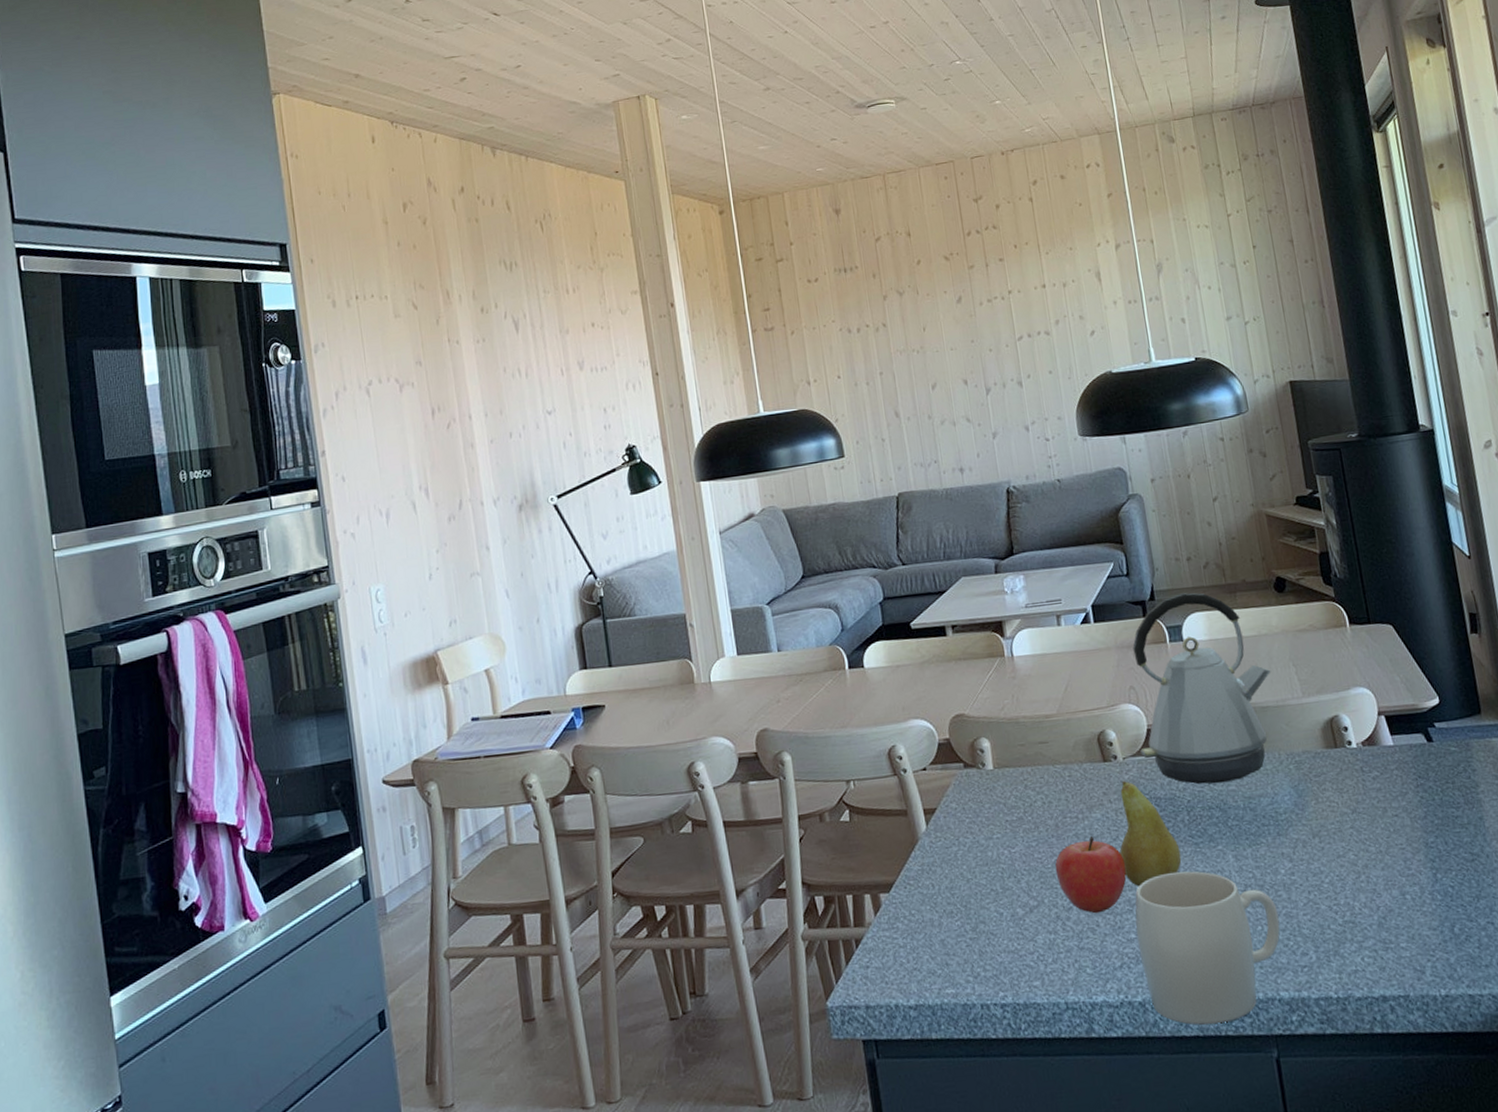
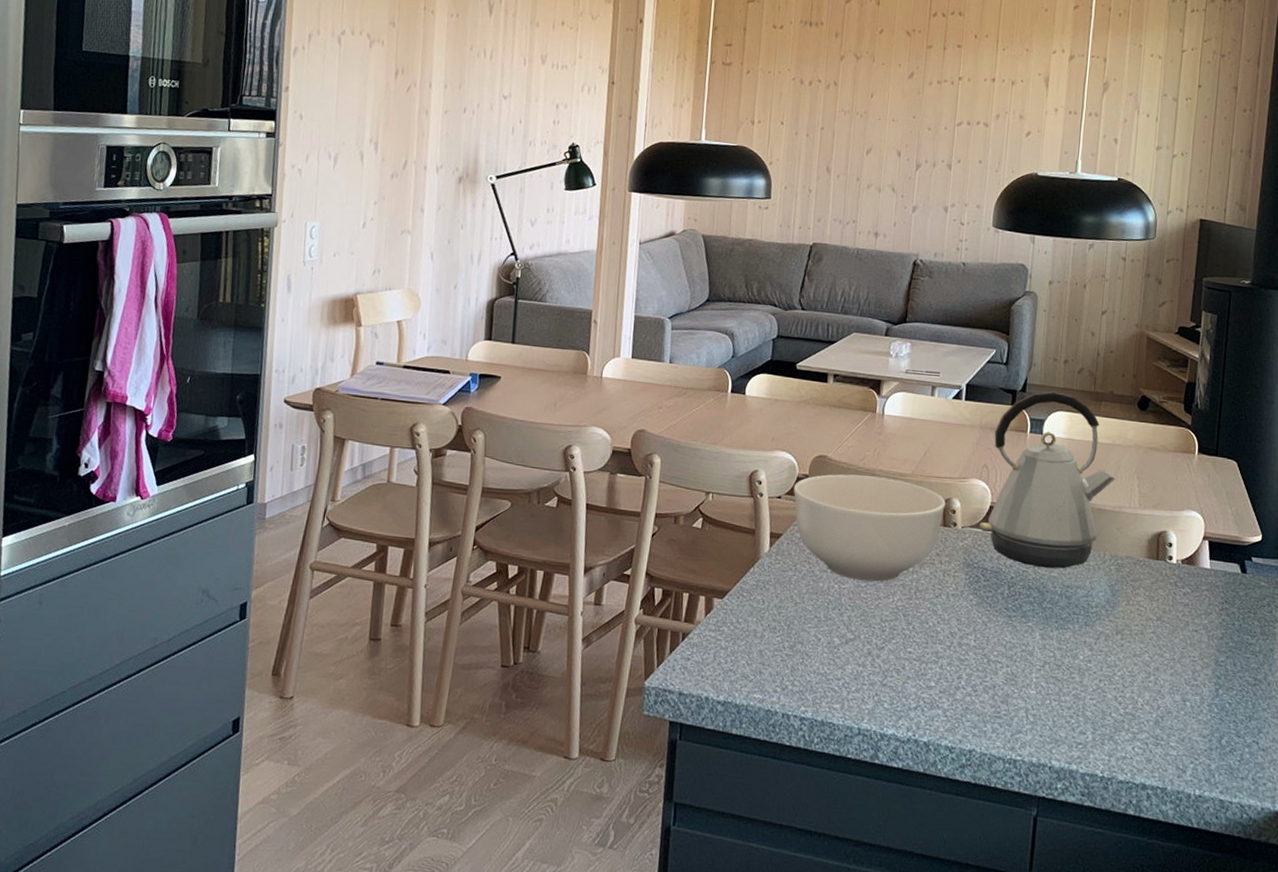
bowl: none [936,722,1101,841] -> present [793,474,946,582]
fruit: present [1054,836,1127,914] -> none [876,589,942,658]
fruit: present [1119,781,1182,887] -> none [938,547,994,643]
mug: present [1135,871,1281,1026] -> none [934,636,1068,777]

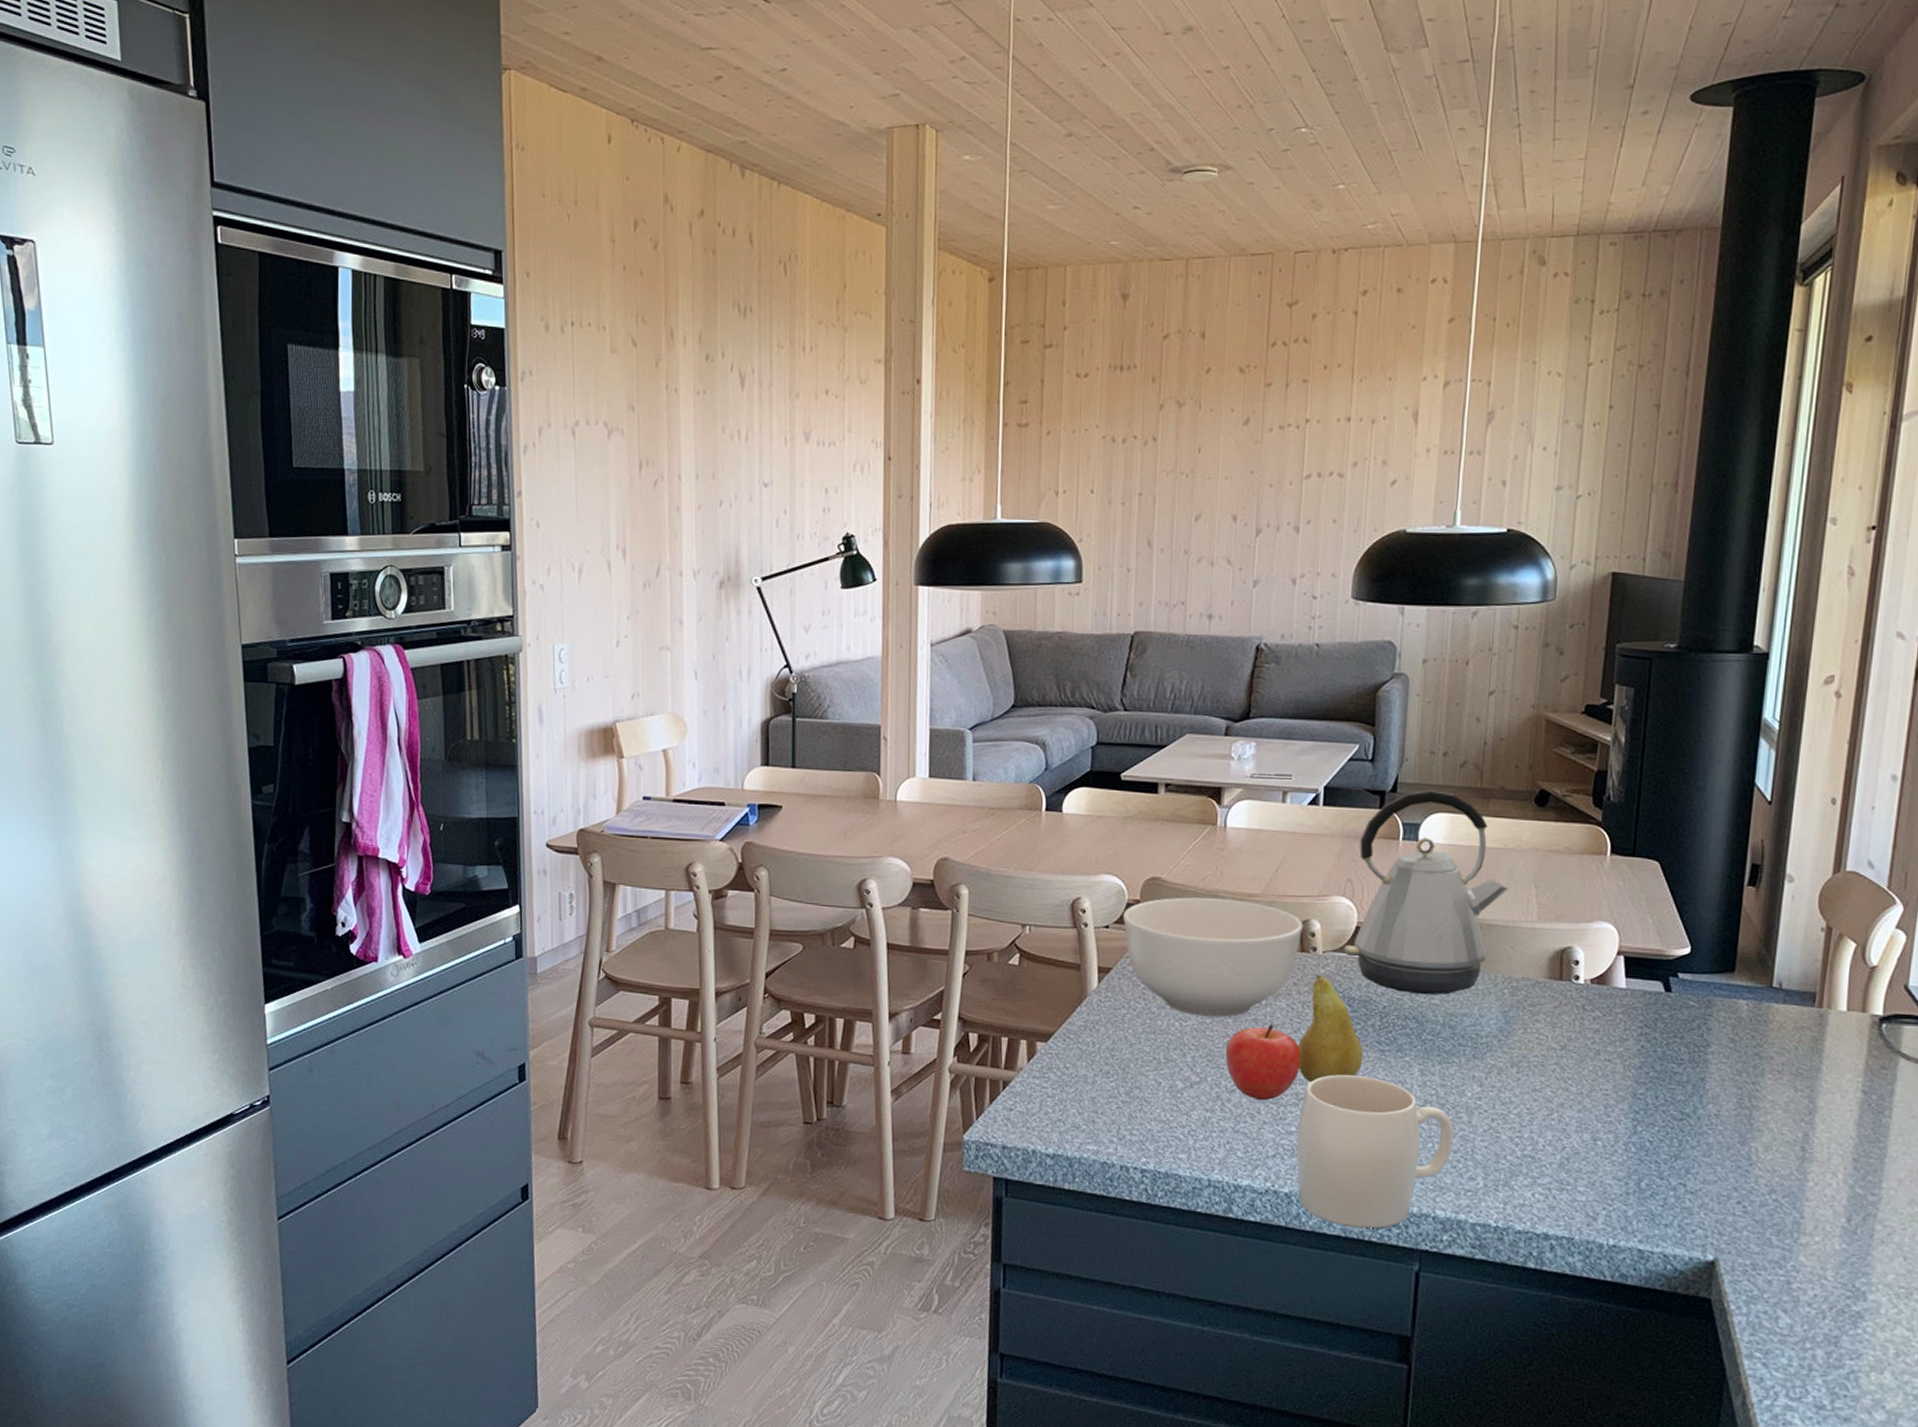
fruit: none [876,589,942,658] -> present [1225,1024,1302,1101]
mug: none [934,636,1068,777] -> present [1296,1074,1454,1229]
fruit: none [938,547,994,643] -> present [1298,975,1364,1083]

